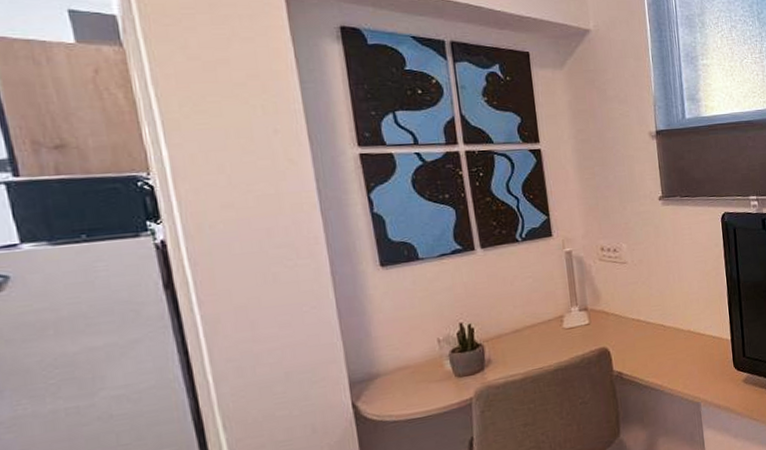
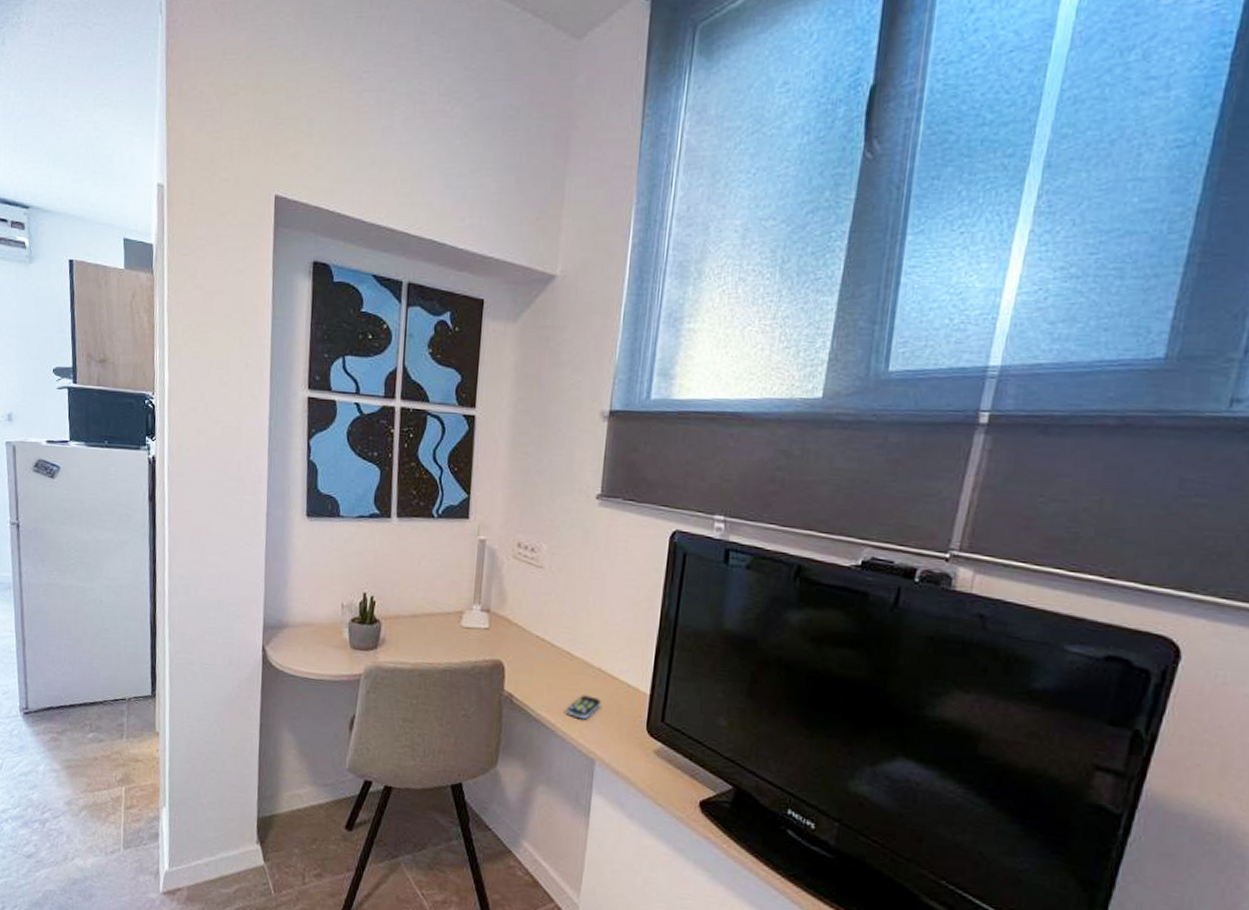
remote control: none [669,354,696,375] -> present [567,695,602,720]

